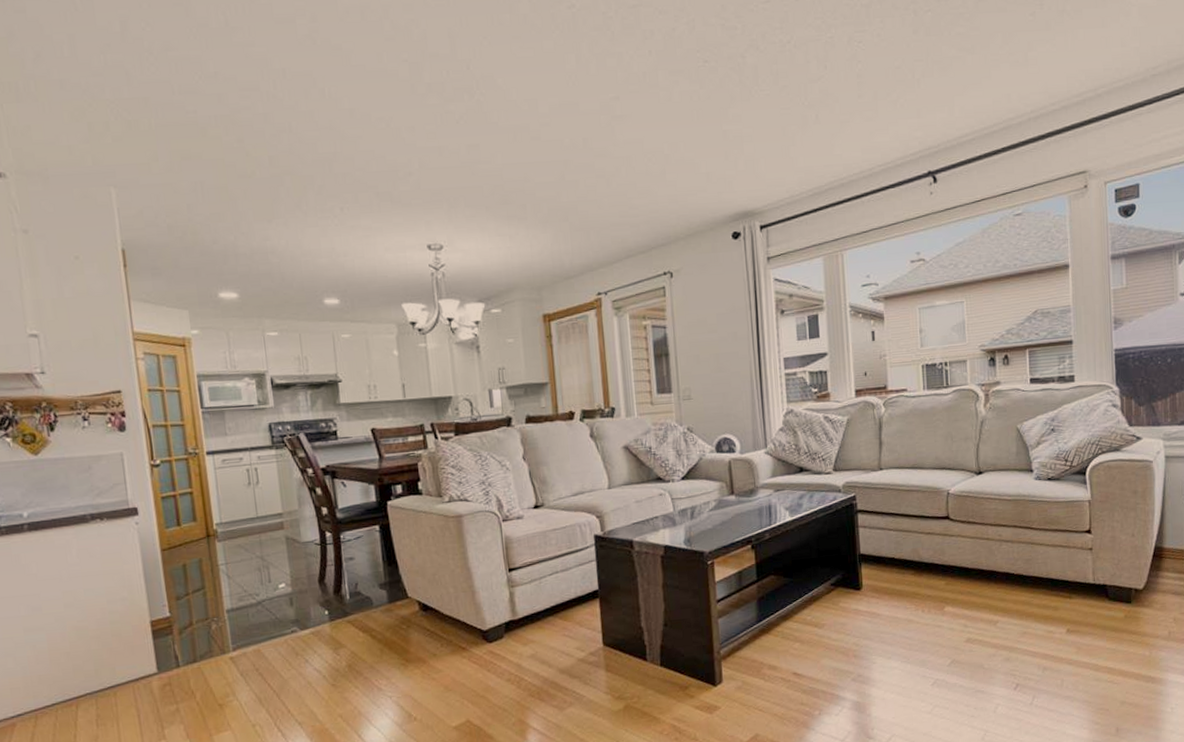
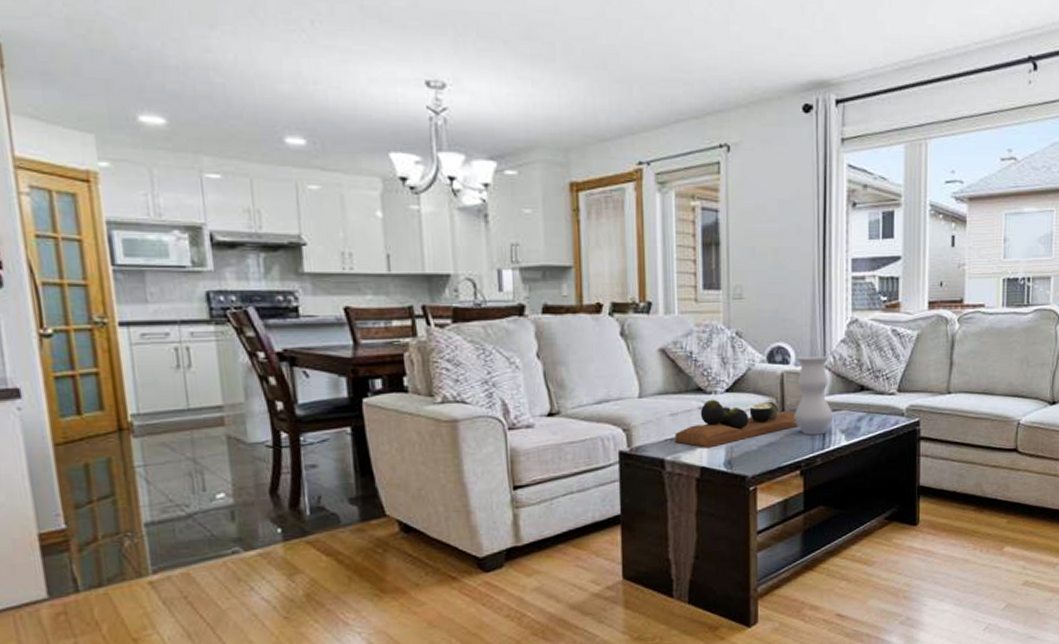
decorative tray: none [640,486,747,529] -> present [675,399,799,448]
vase: none [740,443,778,514] -> present [793,356,834,435]

